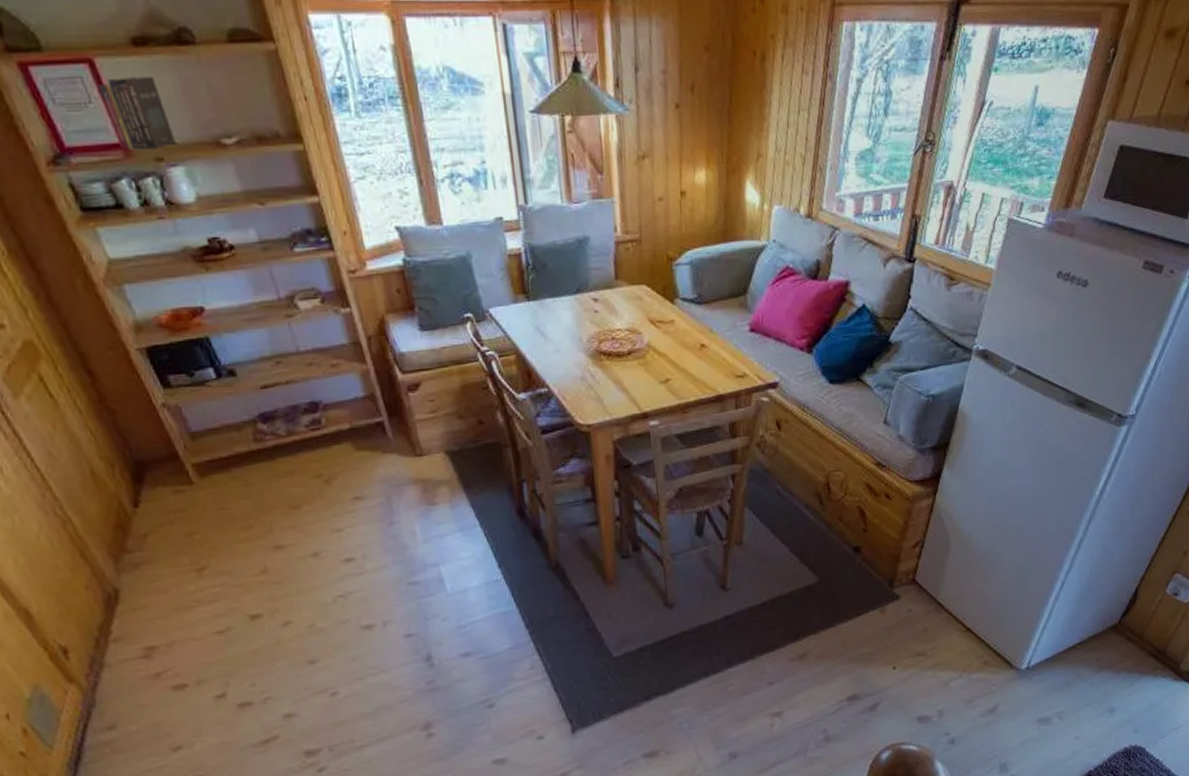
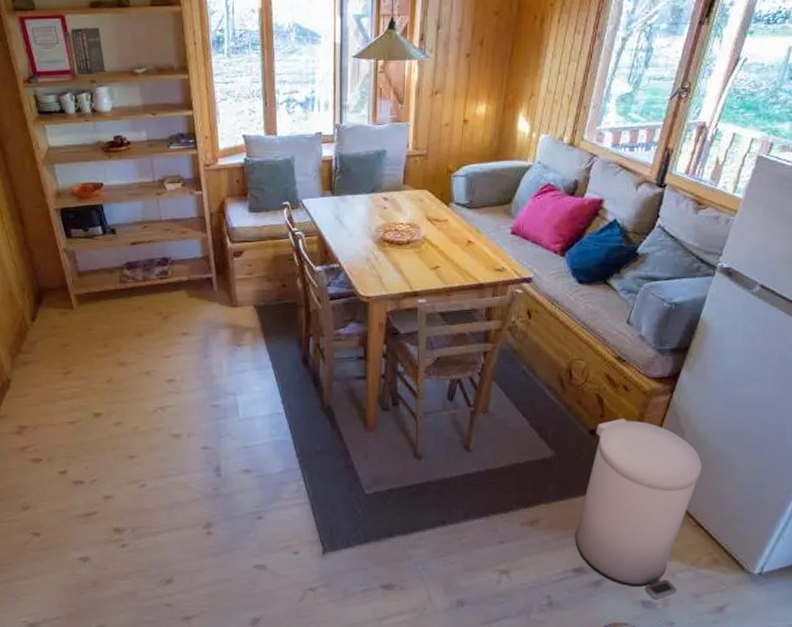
pedal bin: none [847,529,968,713] -> present [575,418,702,600]

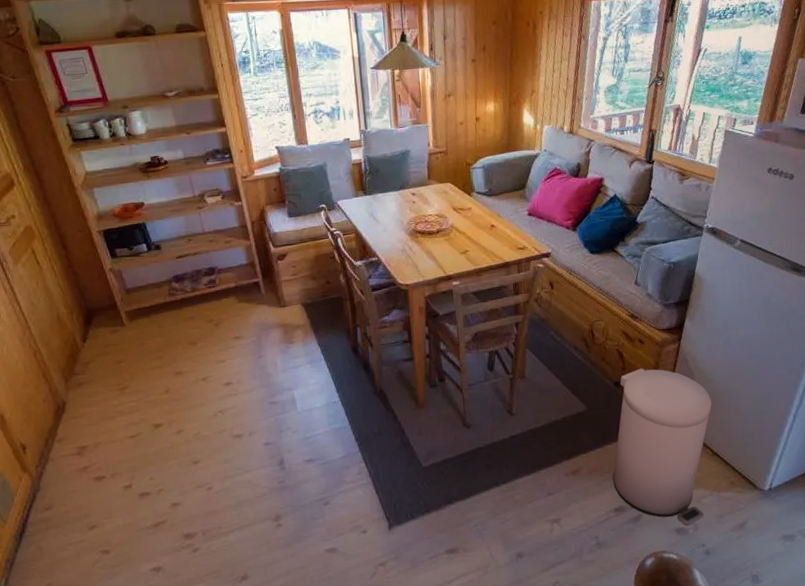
books: present [64,27,105,75] -> none [92,56,137,102]

